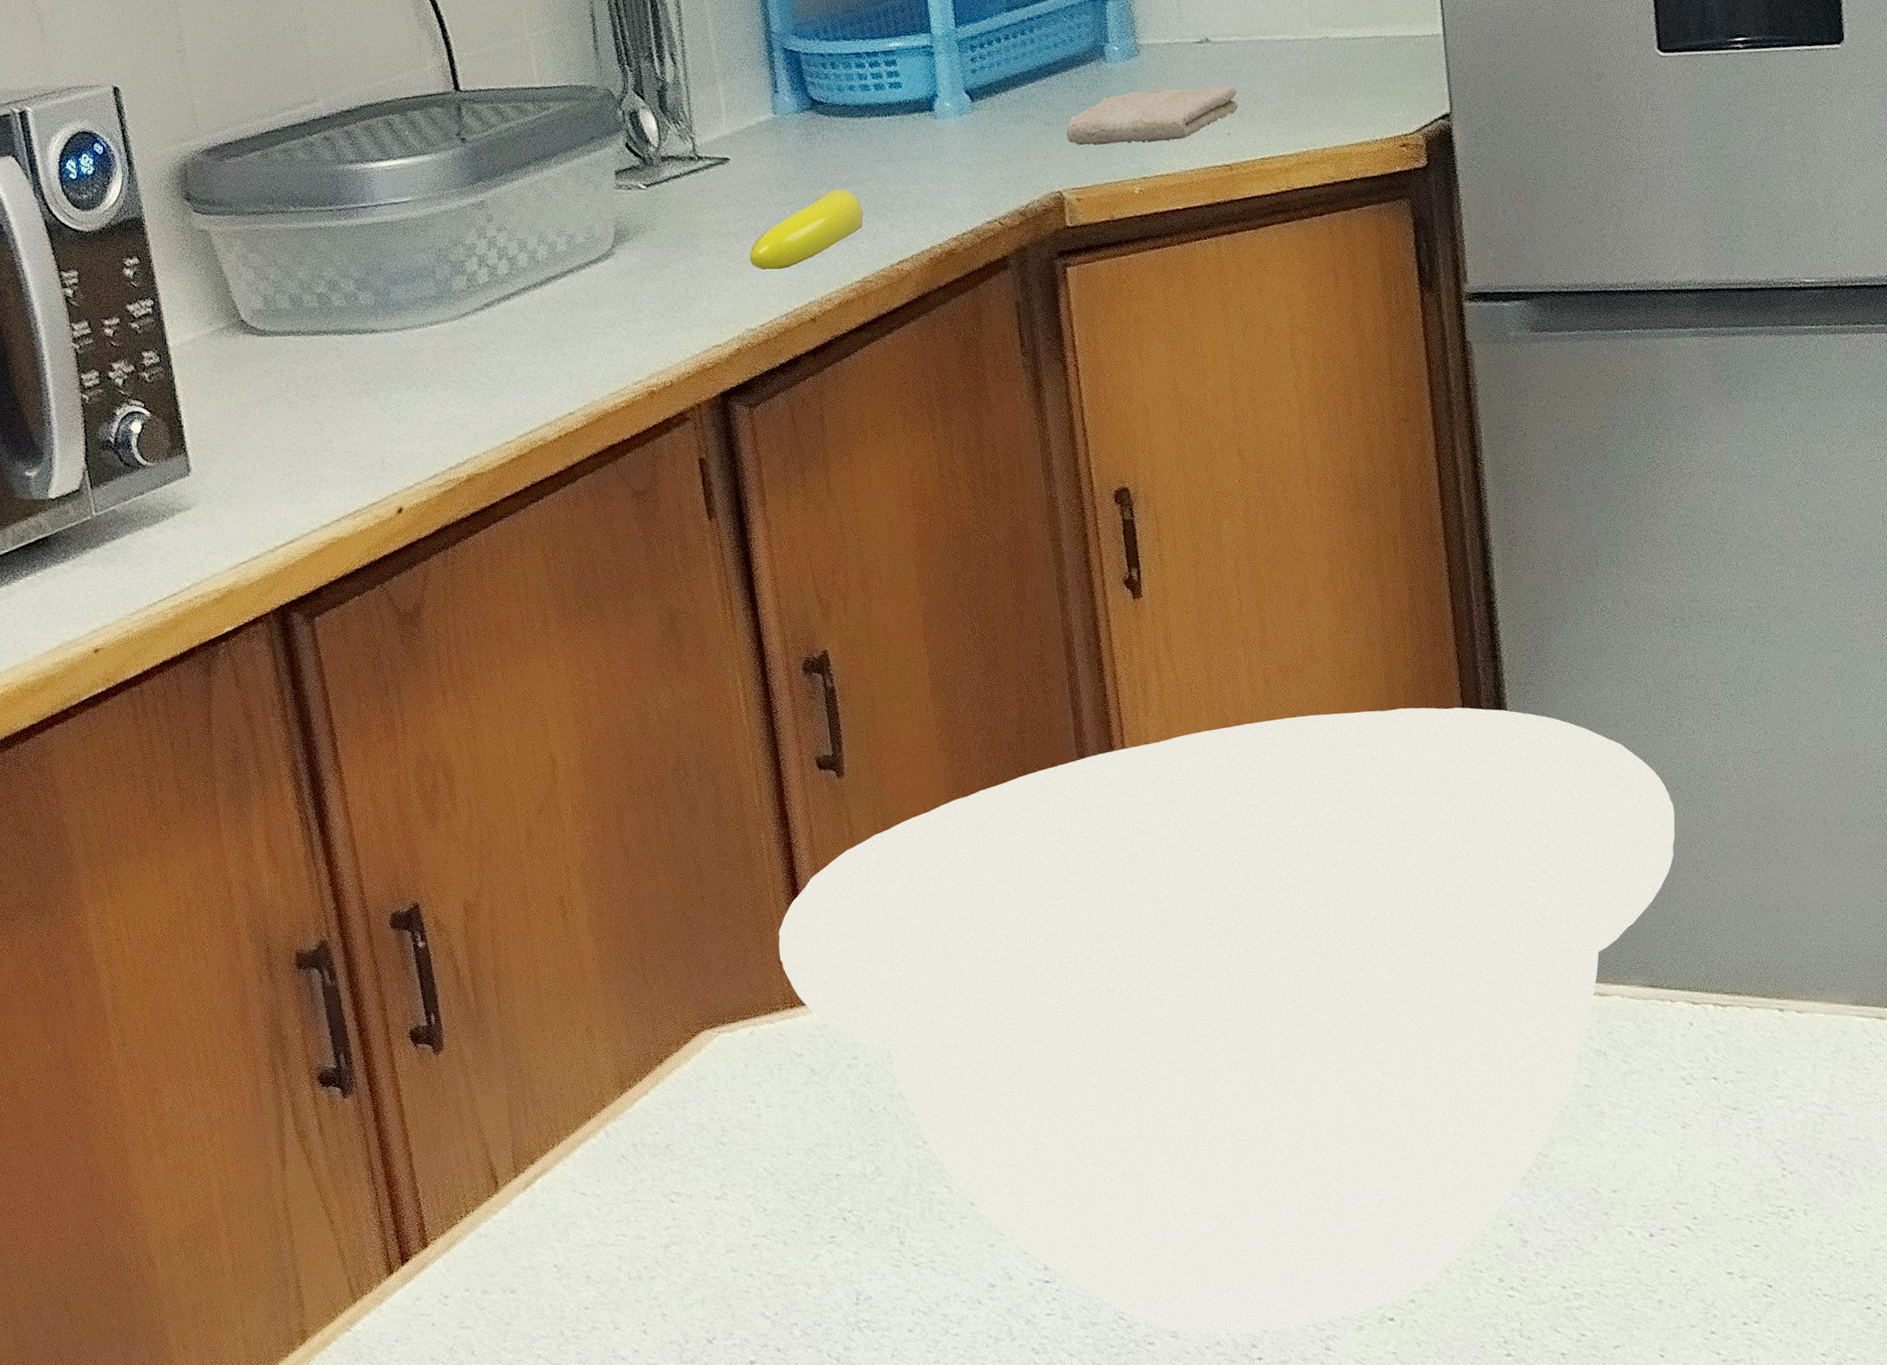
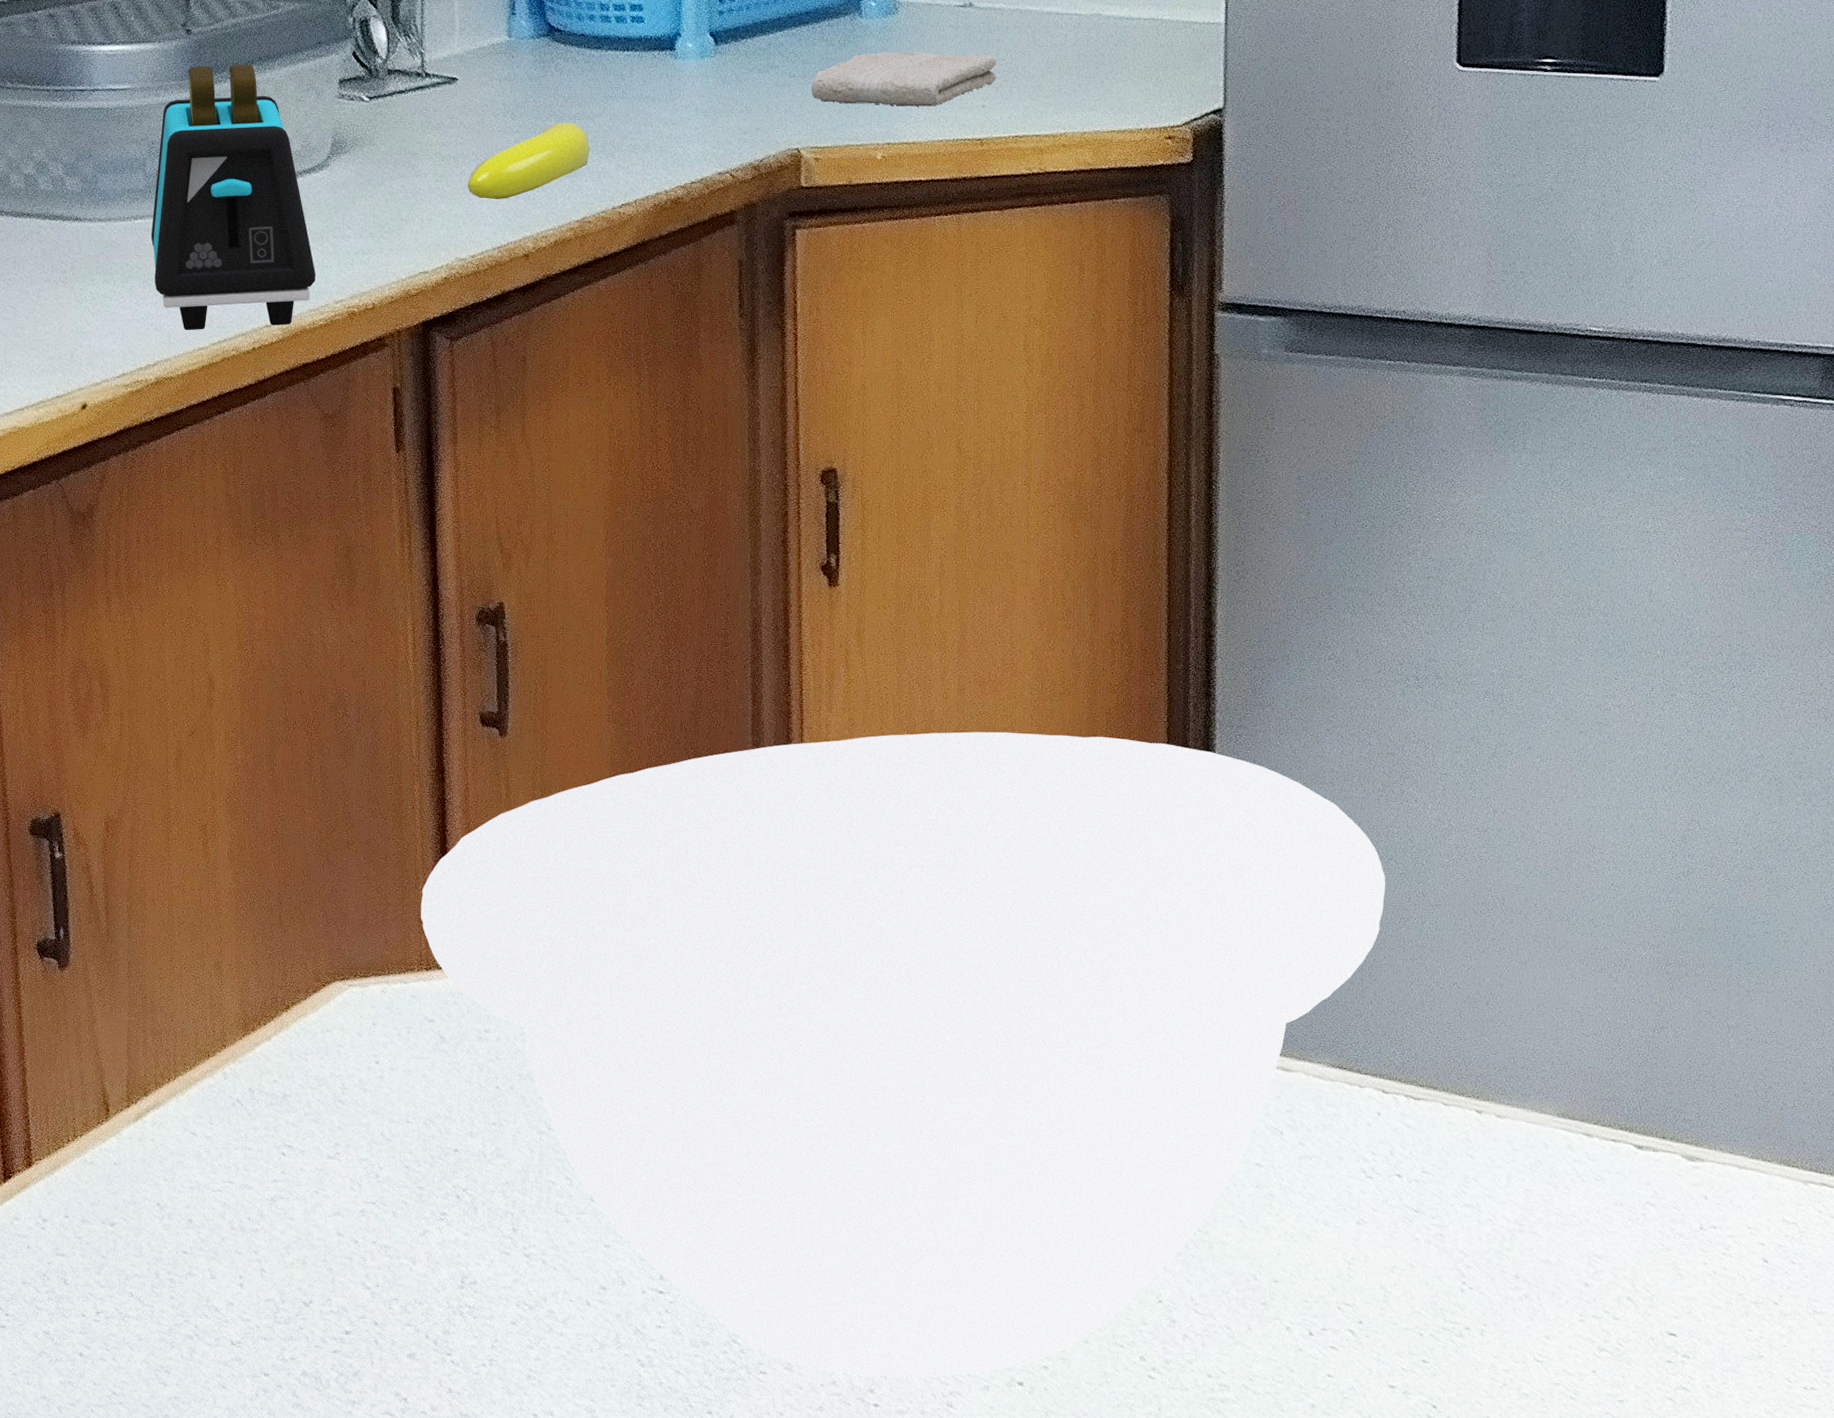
toaster: none [446,164,613,427] -> present [150,63,316,331]

